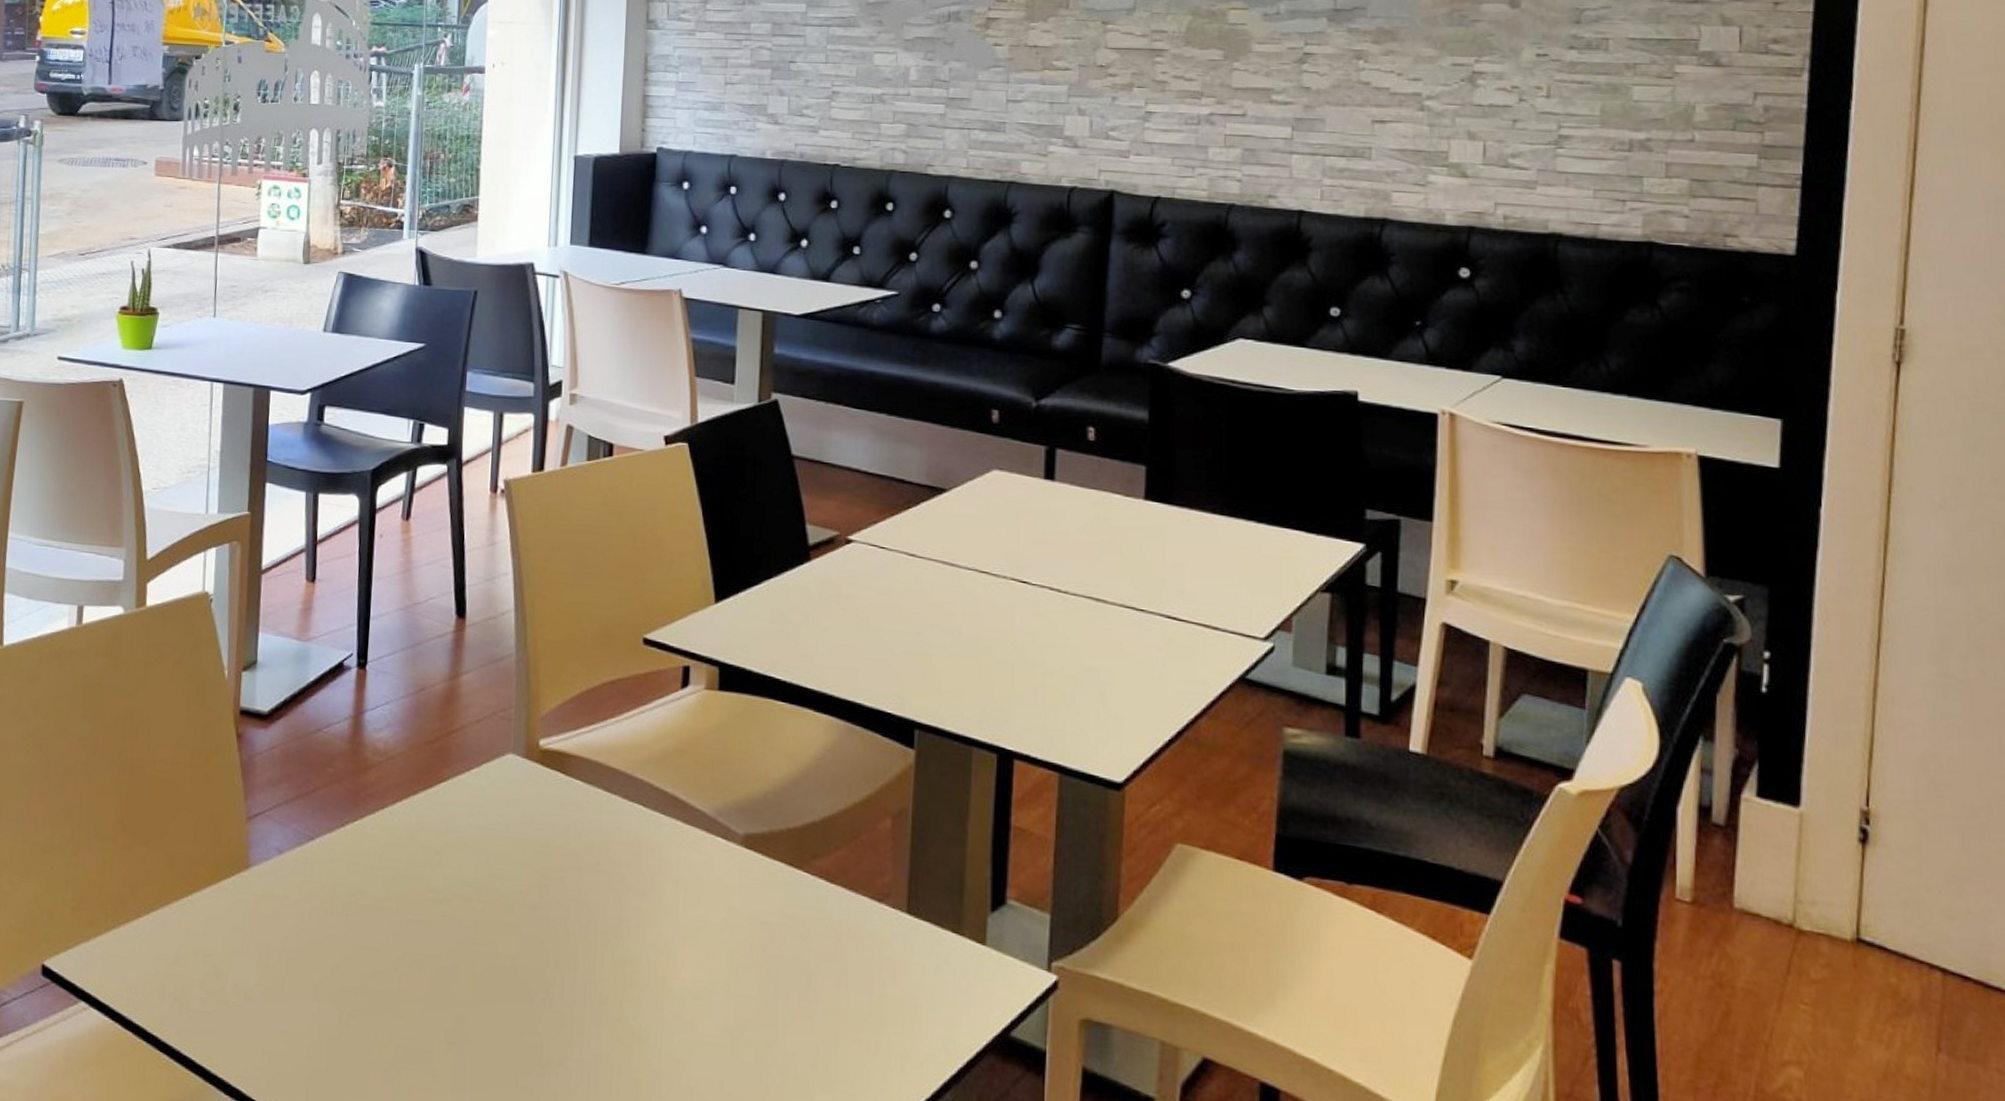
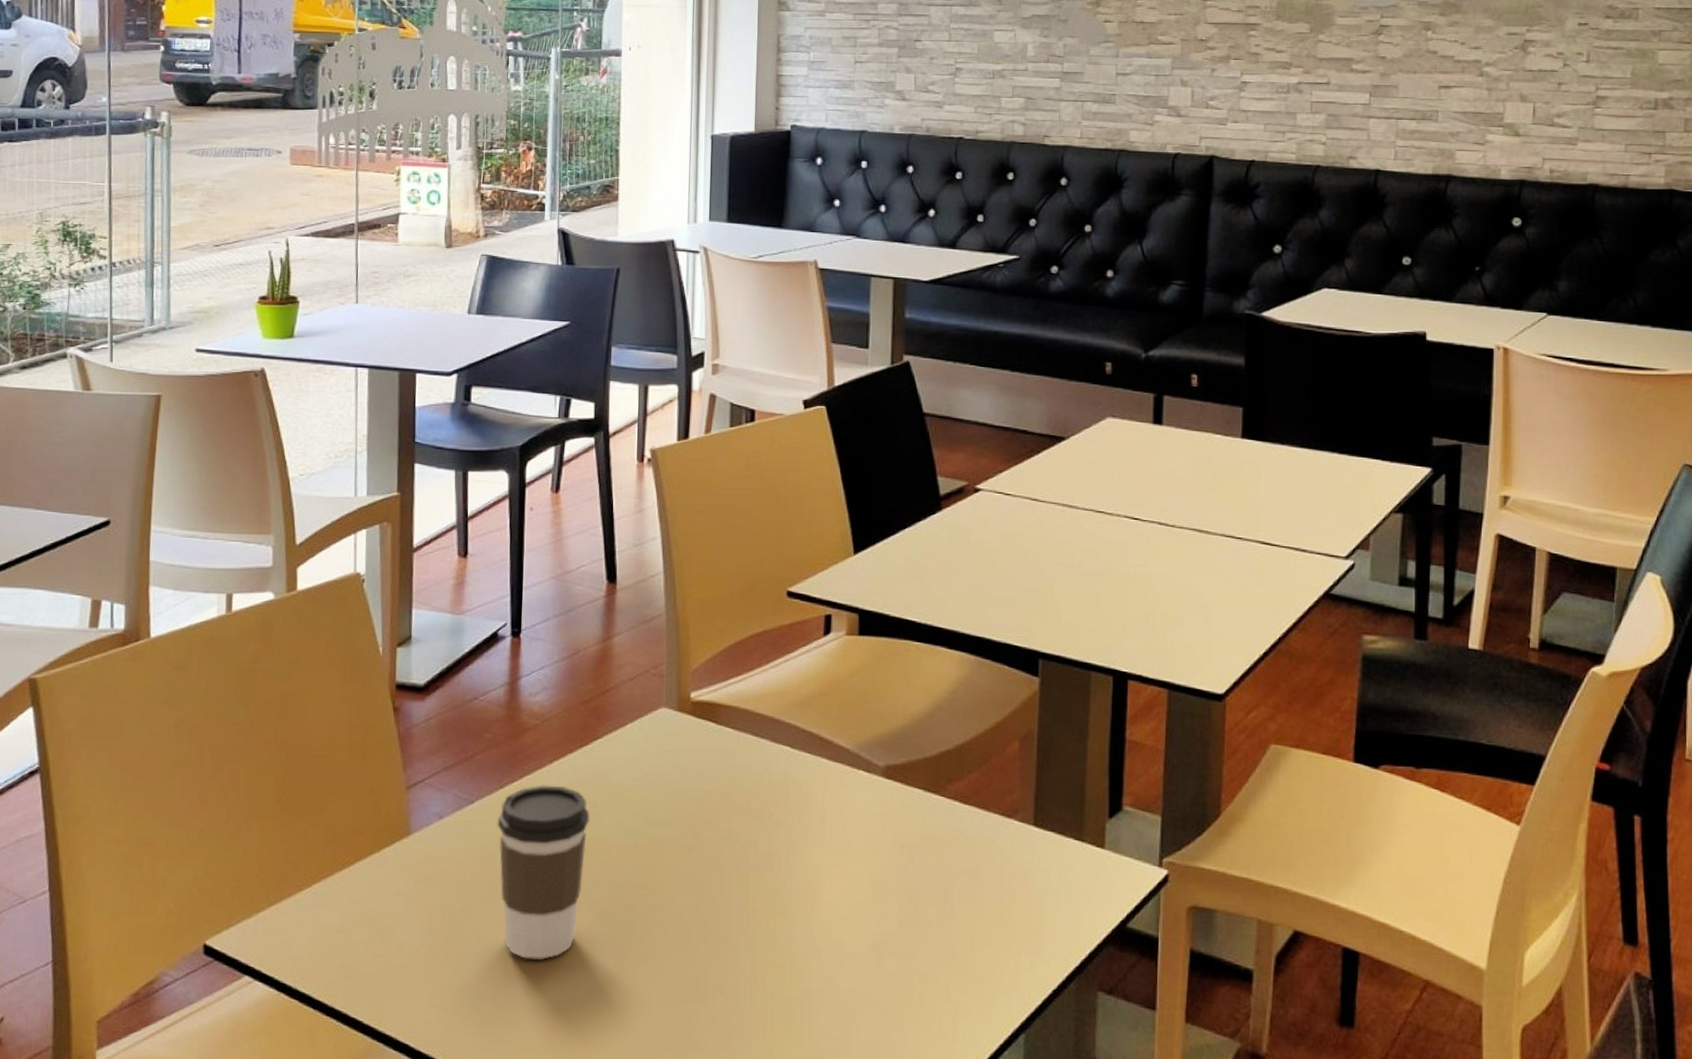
coffee cup: none [337,826,432,1013] -> present [497,785,590,959]

